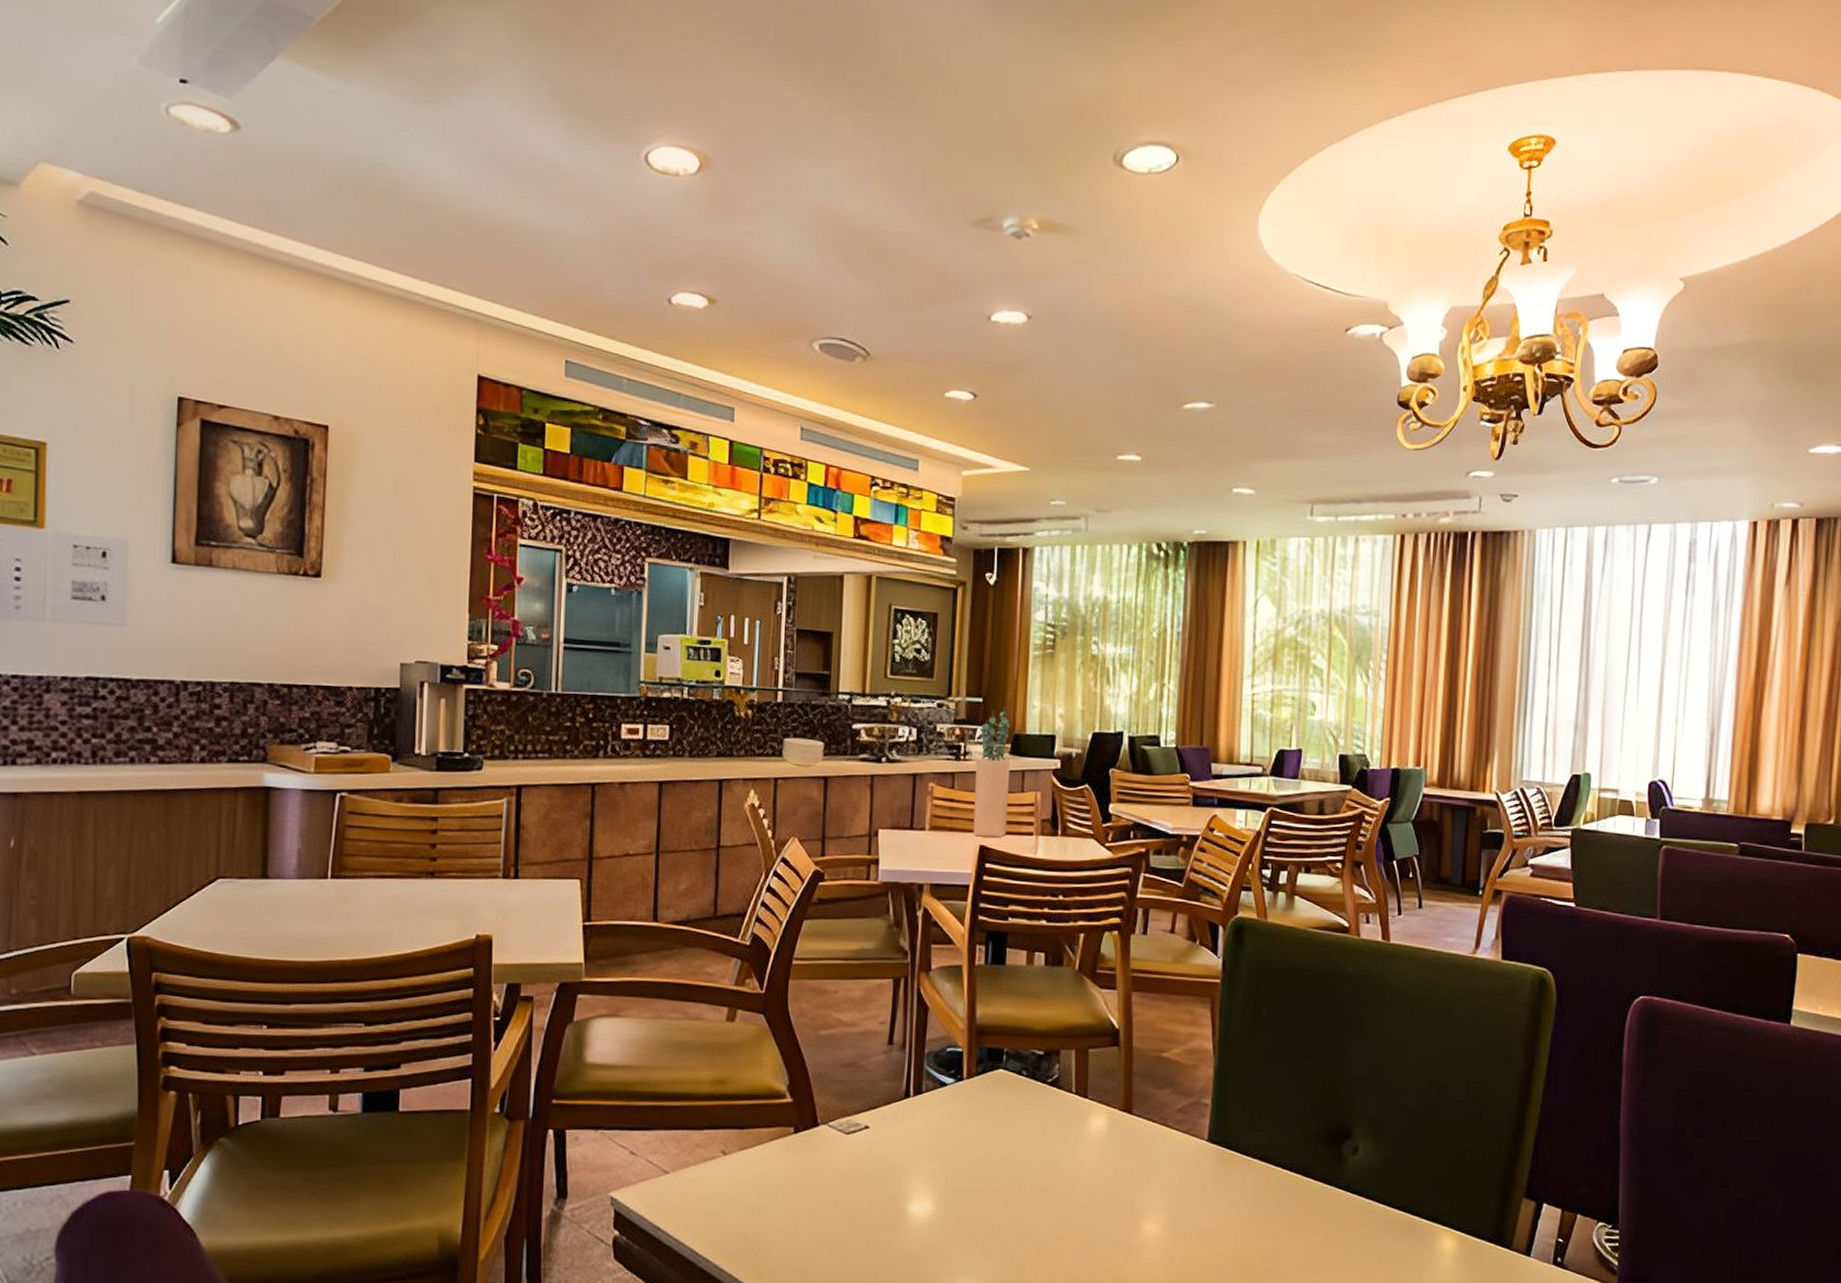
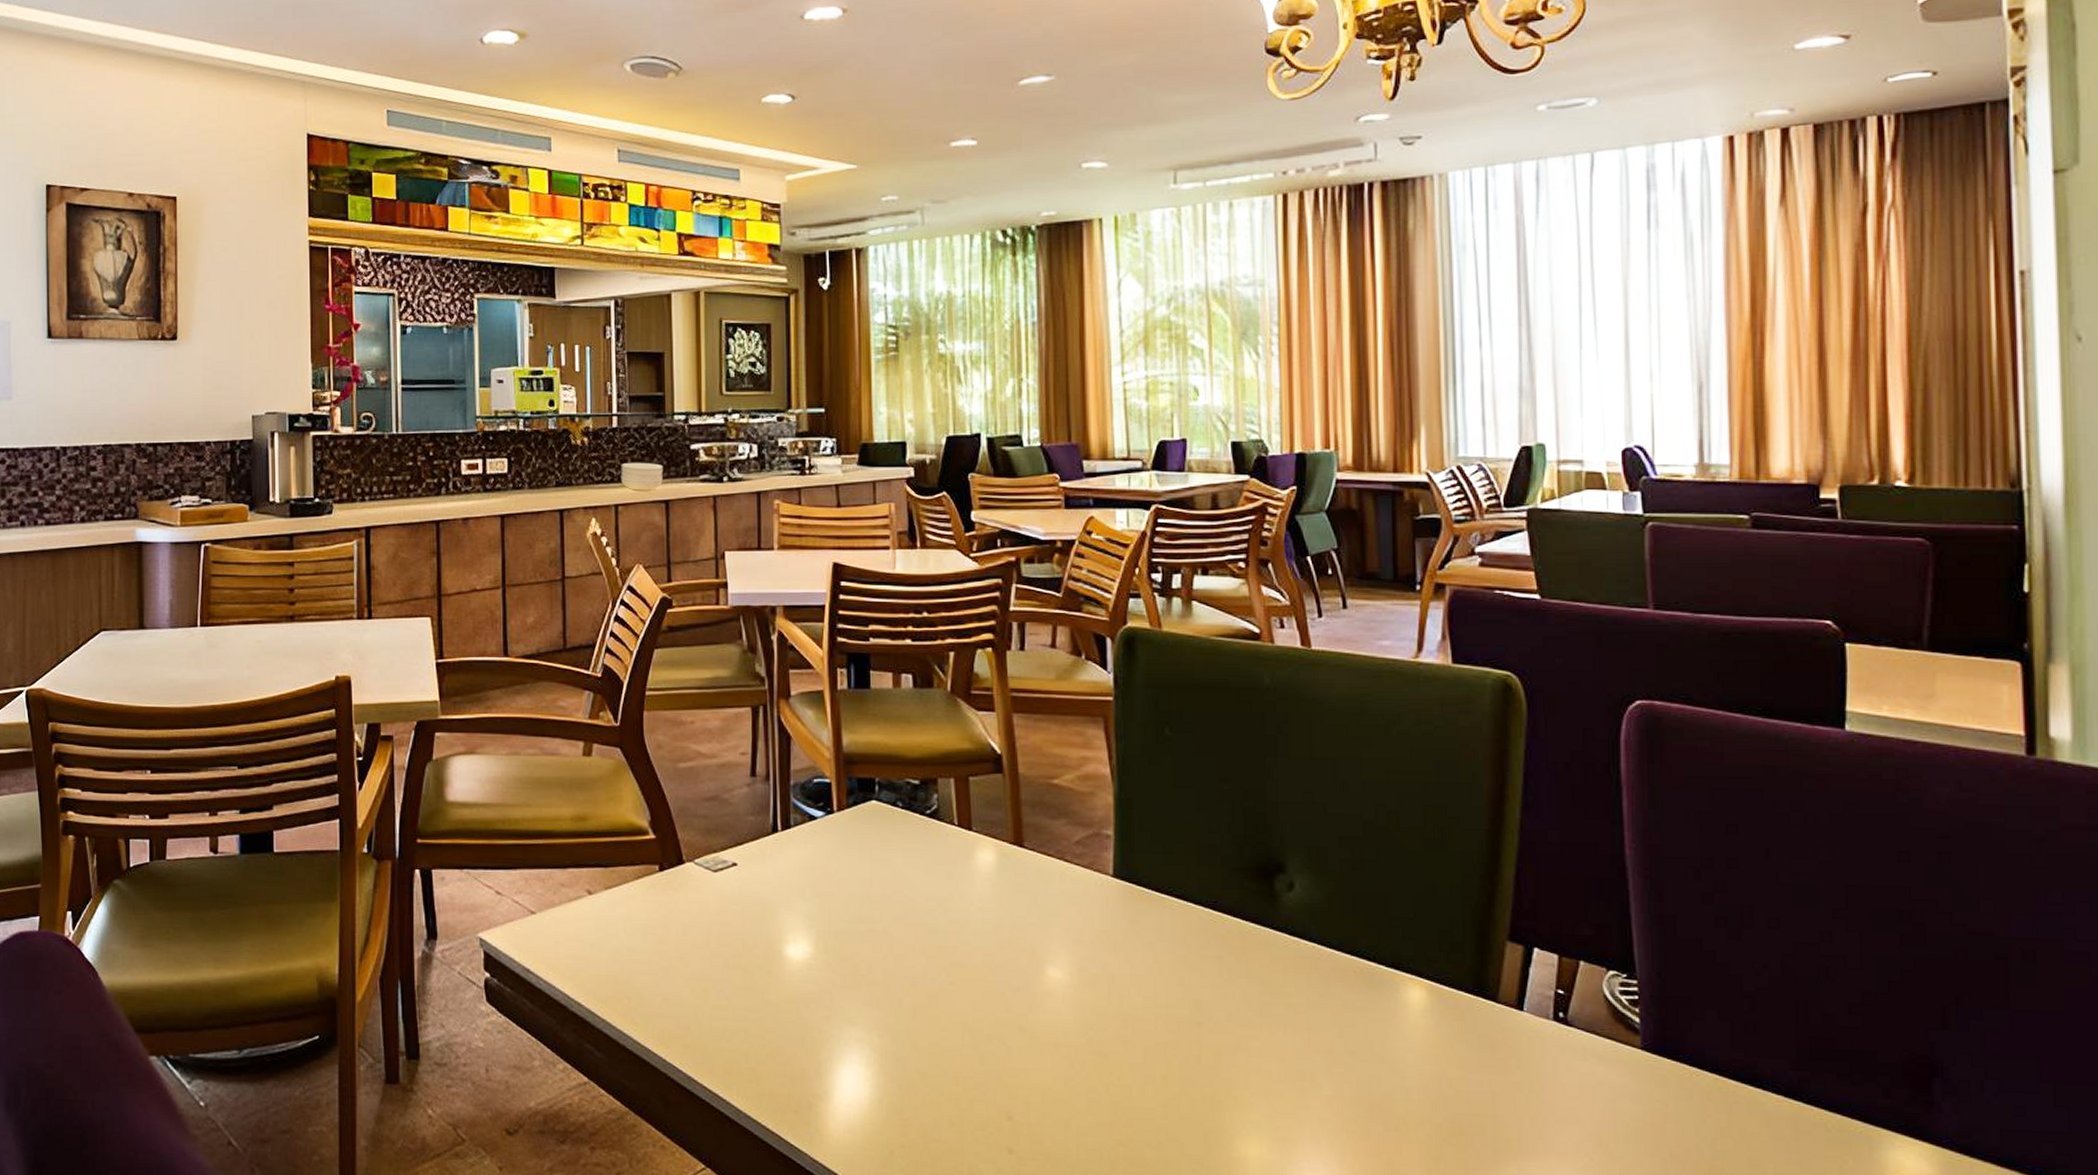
vase: present [973,705,1011,838] -> none [823,414,861,554]

